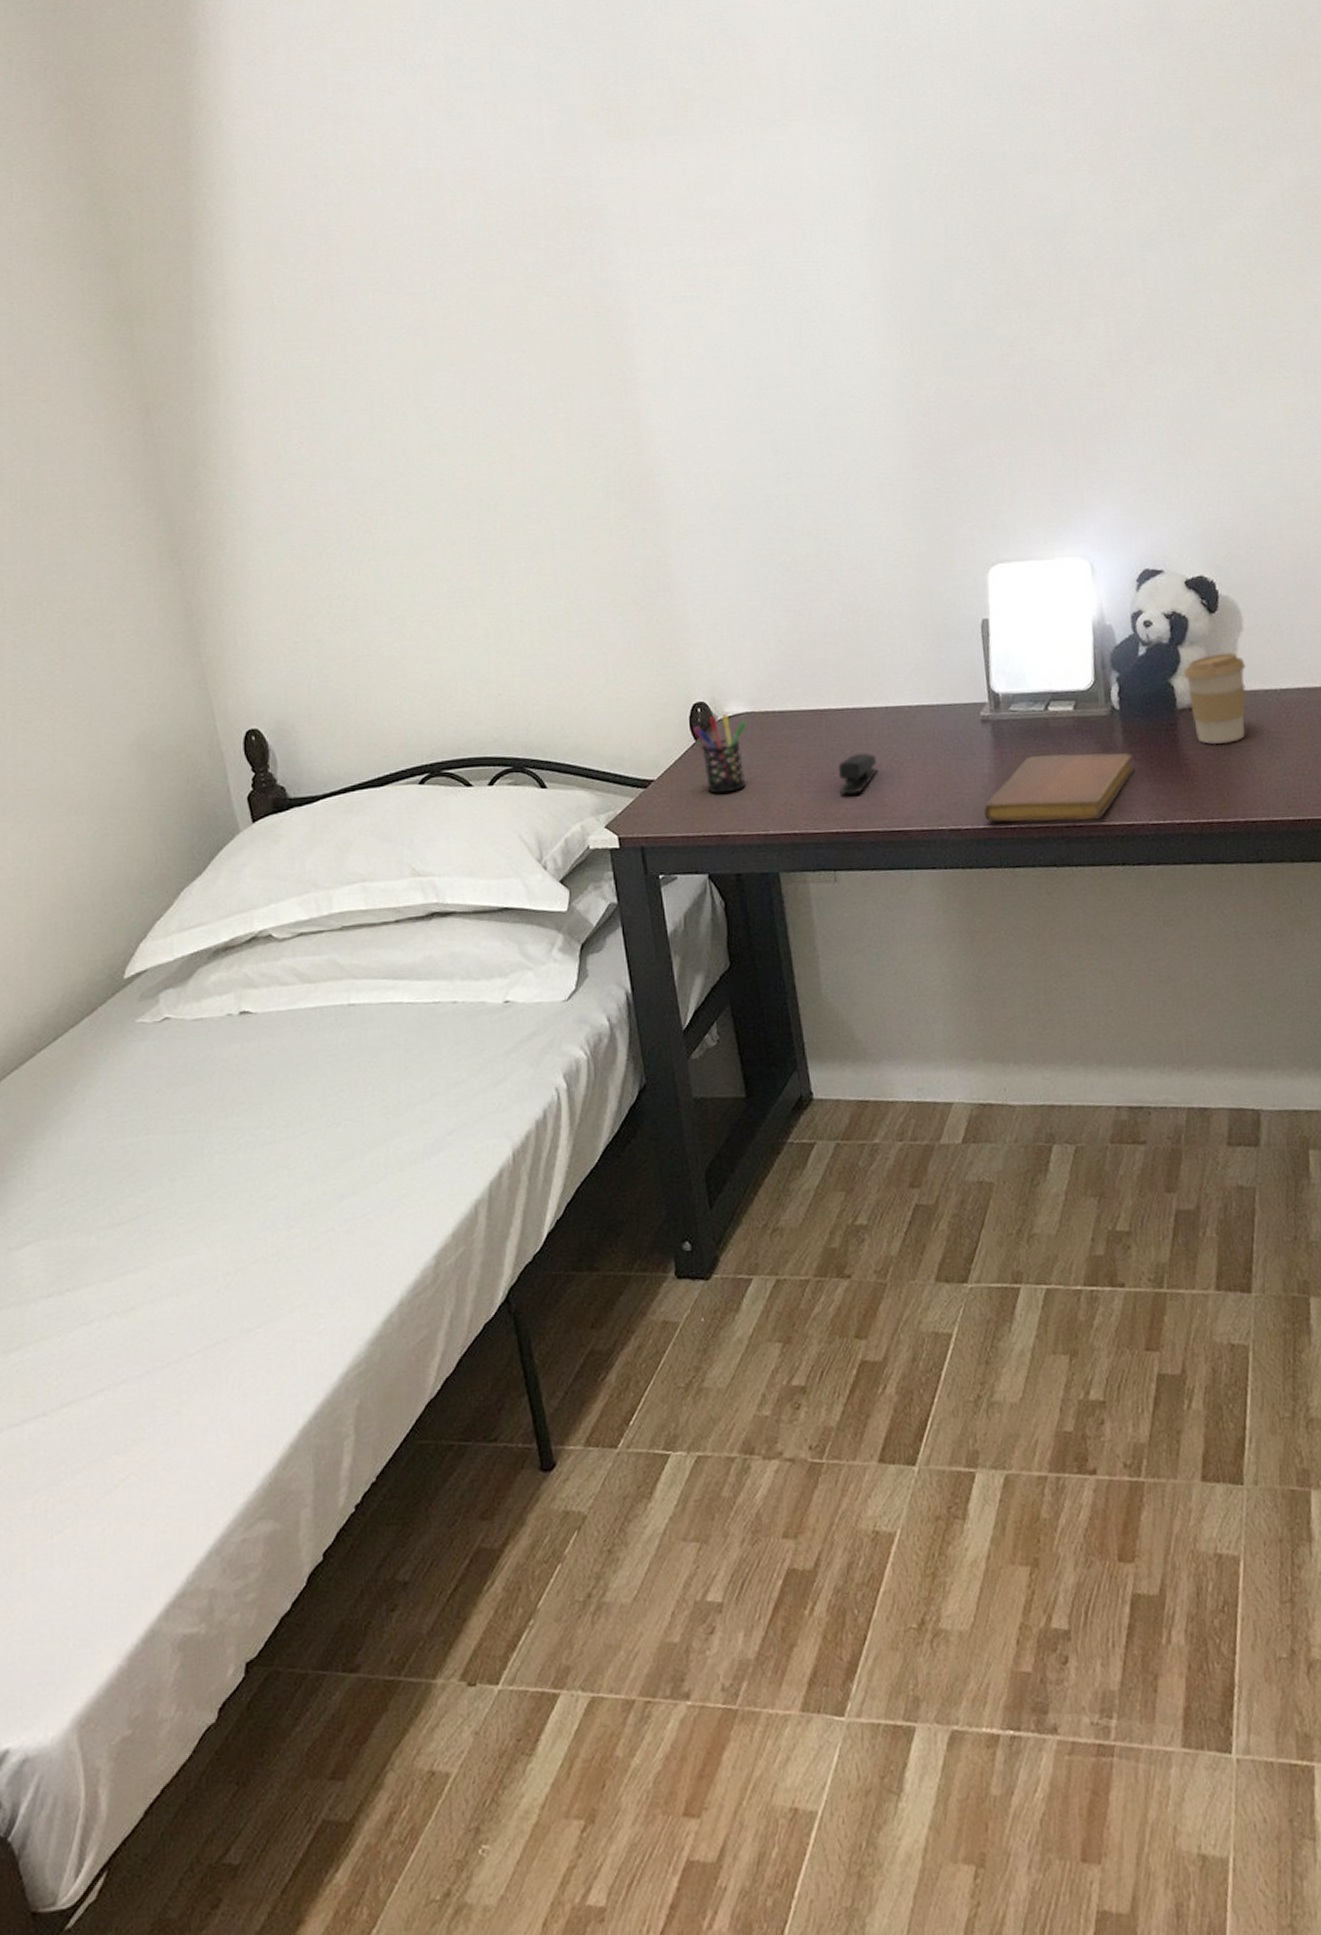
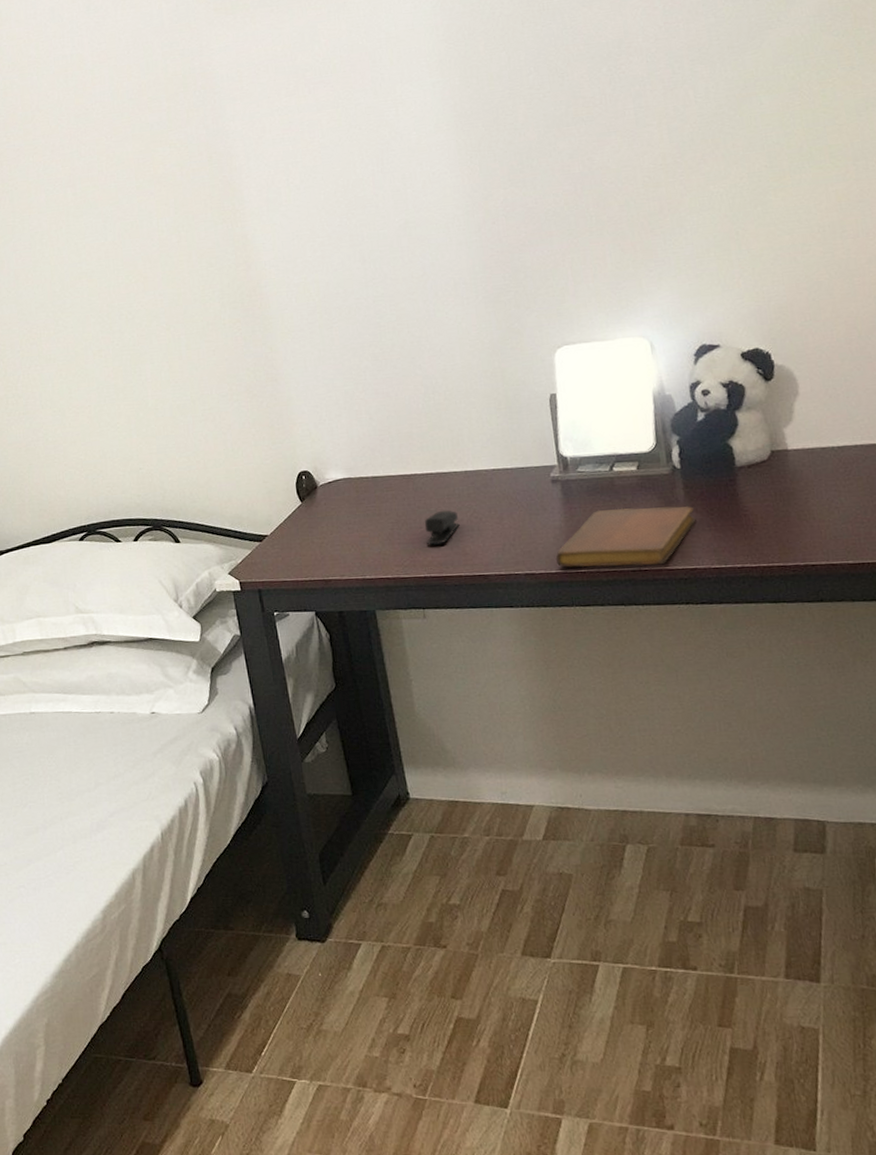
pen holder: present [693,713,746,794] -> none [299,479,345,546]
coffee cup: present [1183,652,1246,744] -> none [741,415,804,497]

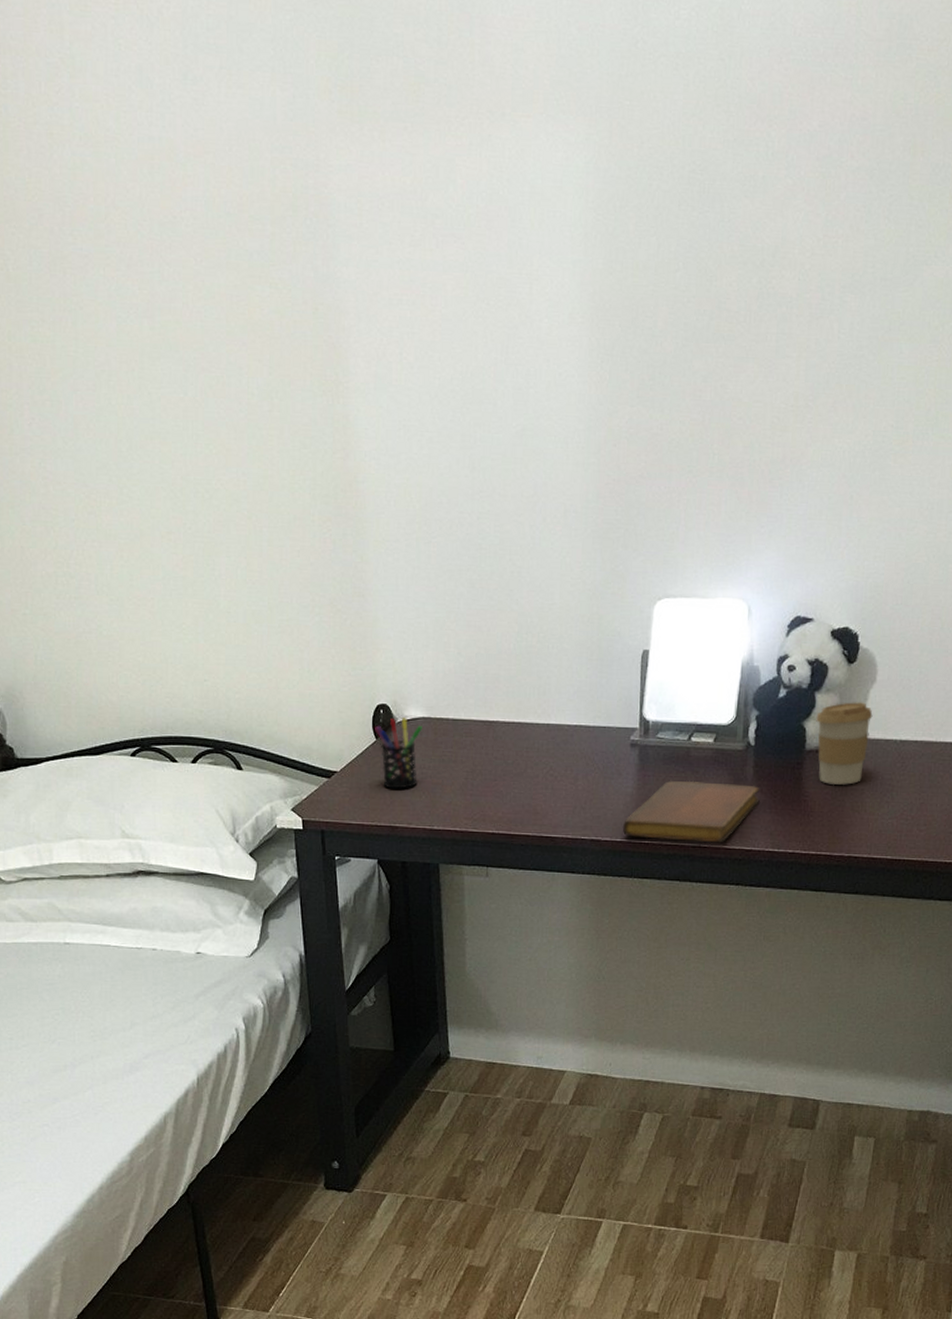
pen holder: none [299,479,345,546] -> present [375,716,422,789]
stapler: present [424,510,460,545] -> none [499,764,535,800]
coffee cup: none [741,415,804,497] -> present [816,702,873,785]

